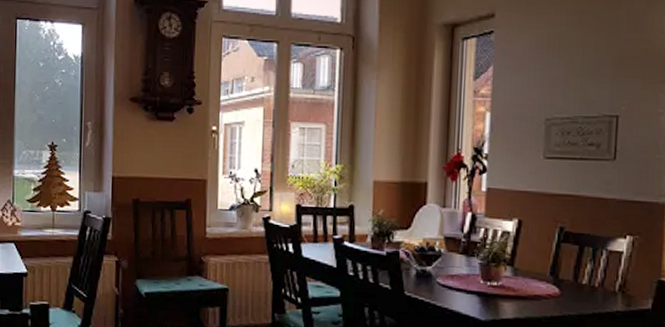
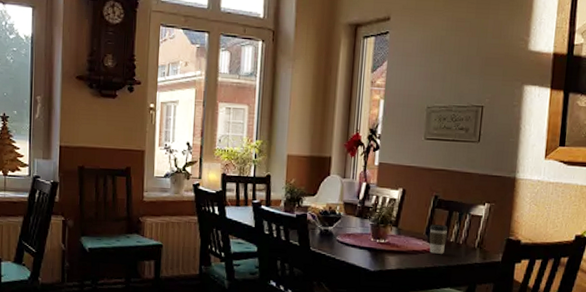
coffee cup: none [554,263,579,300] -> present [429,224,449,254]

